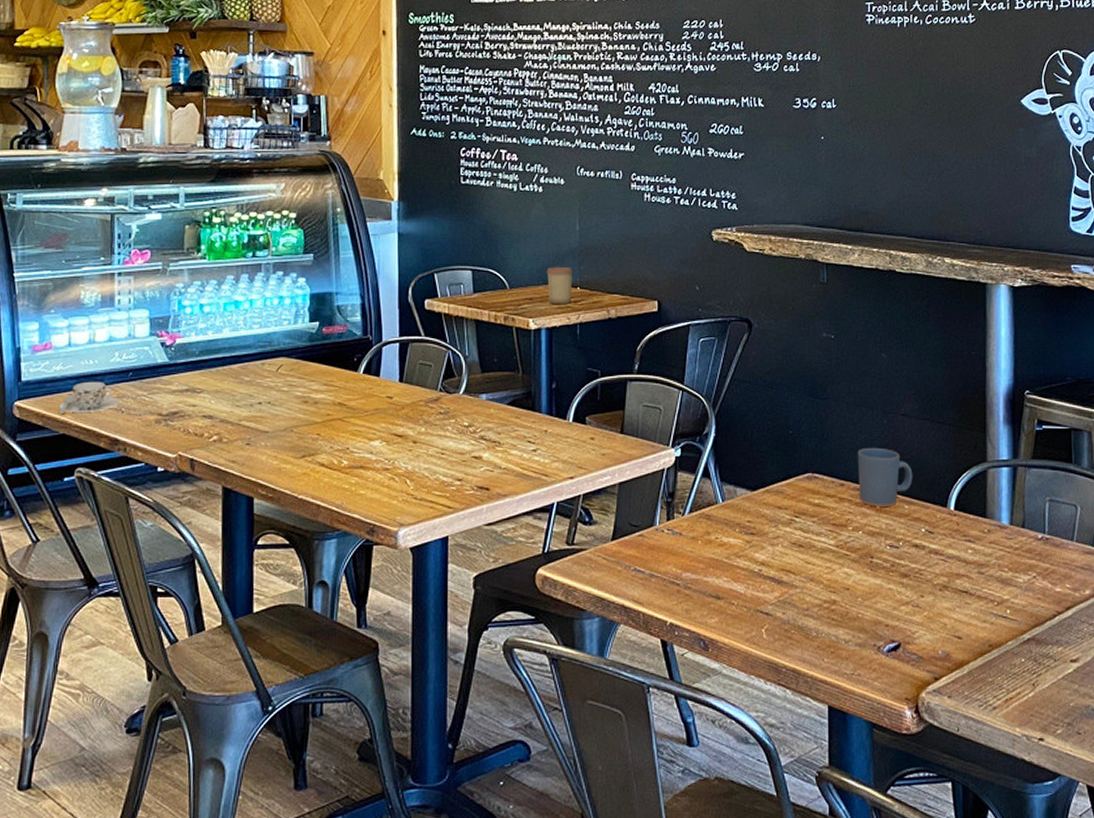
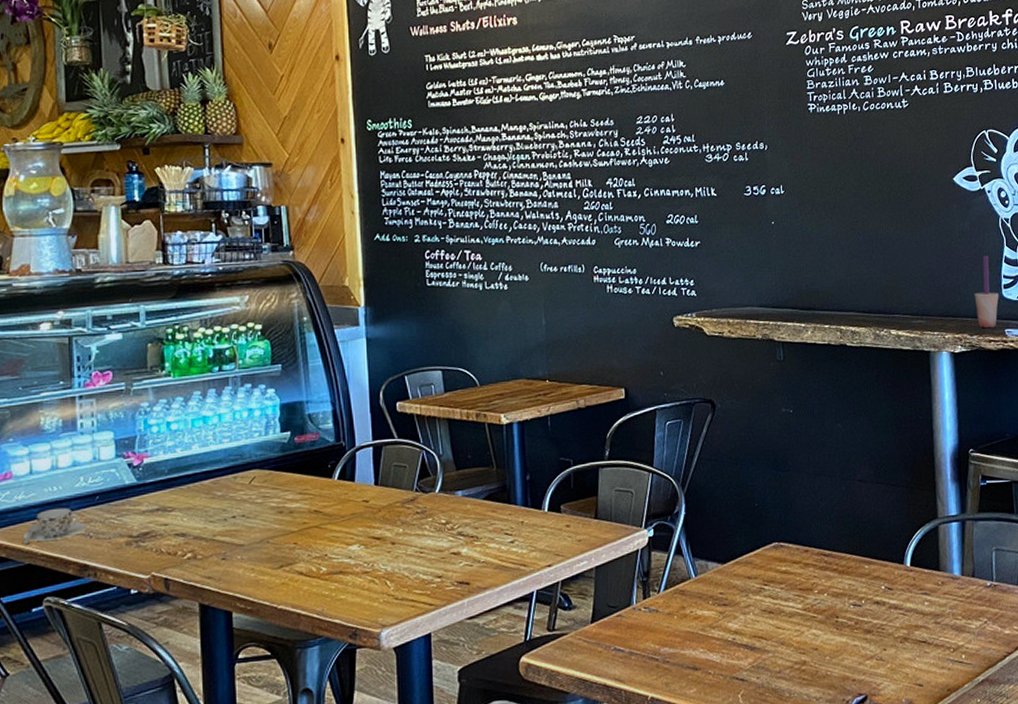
cup: present [546,267,573,304] -> none [515,361,542,398]
mug: present [857,447,913,507] -> none [819,513,872,569]
beverage cup: none [1038,185,1066,263] -> present [974,255,999,329]

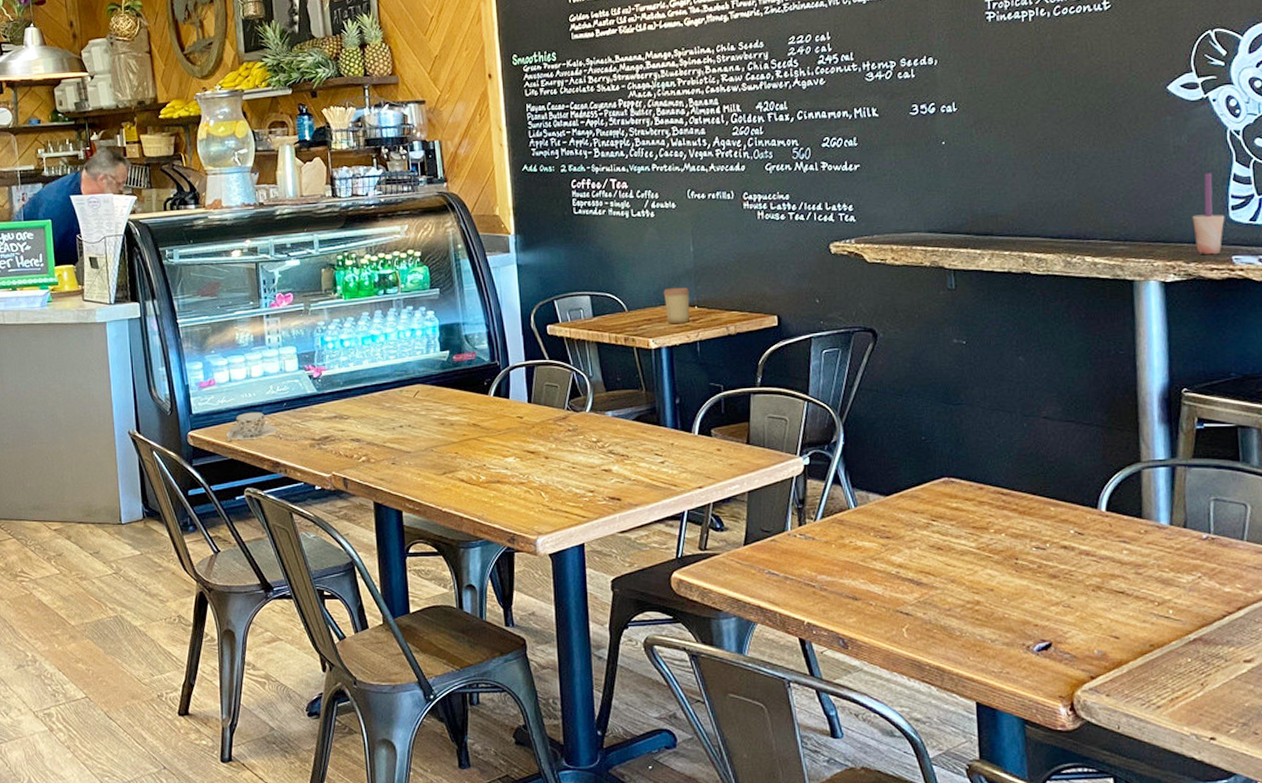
cup: none [515,361,542,398] -> present [663,288,690,323]

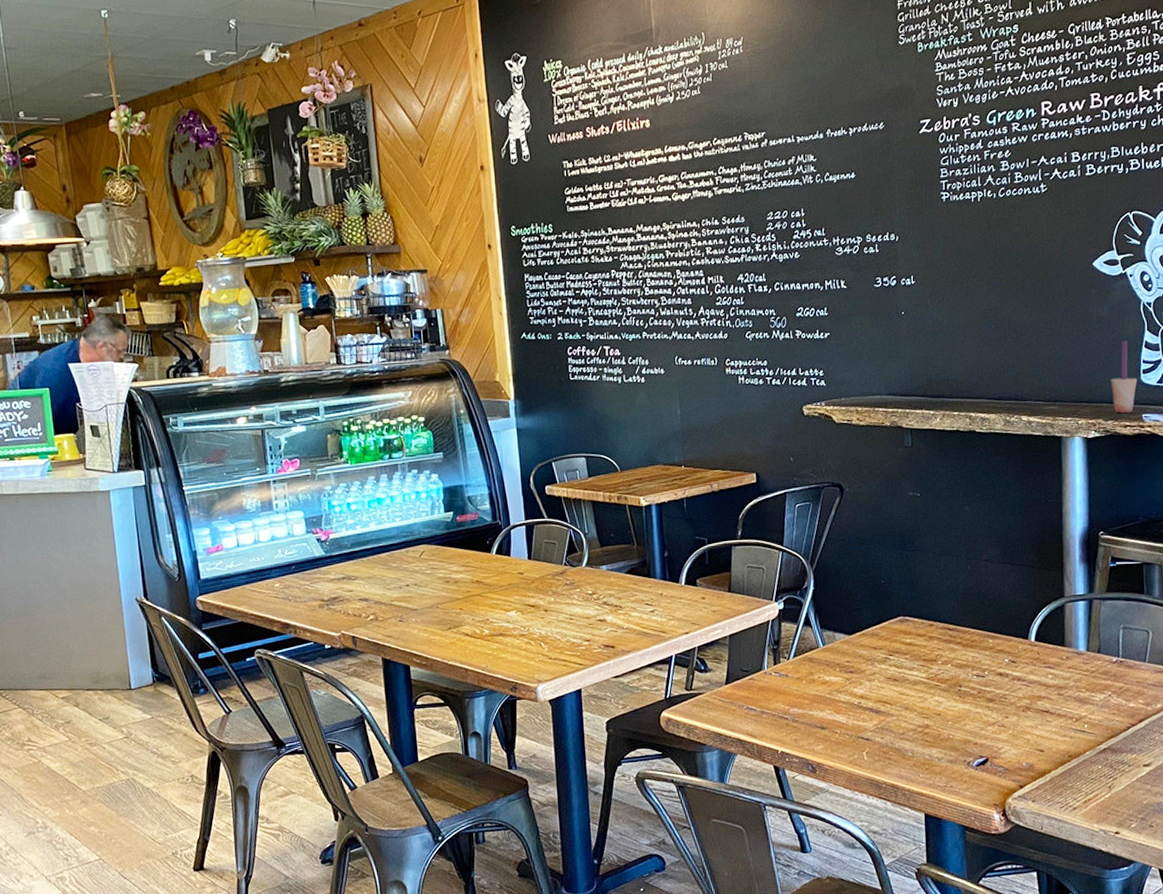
teacup: present [225,412,277,441] -> none [235,575,286,605]
cup: present [663,288,690,323] -> none [653,448,677,482]

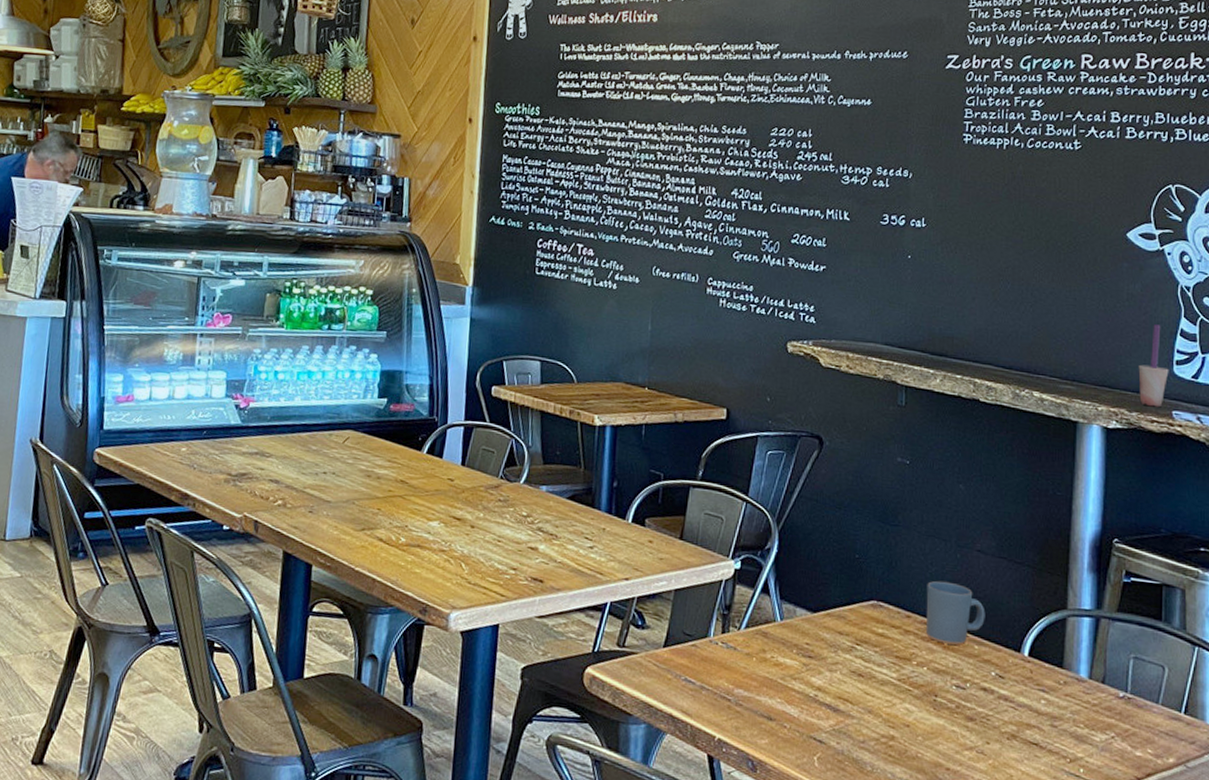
mug: none [944,590,996,642] -> present [926,580,986,645]

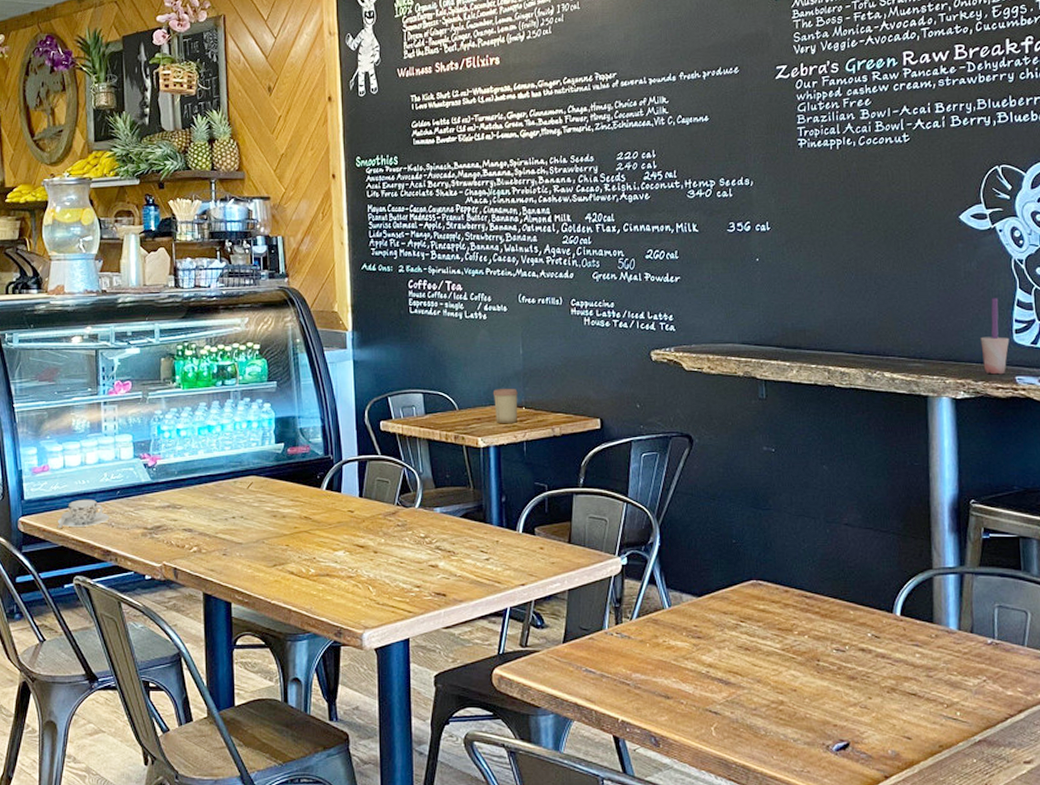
teacup: none [134,436,192,466] -> present [57,499,109,528]
cup: none [615,365,642,403] -> present [492,389,518,423]
mug: present [926,580,986,645] -> none [801,555,858,612]

